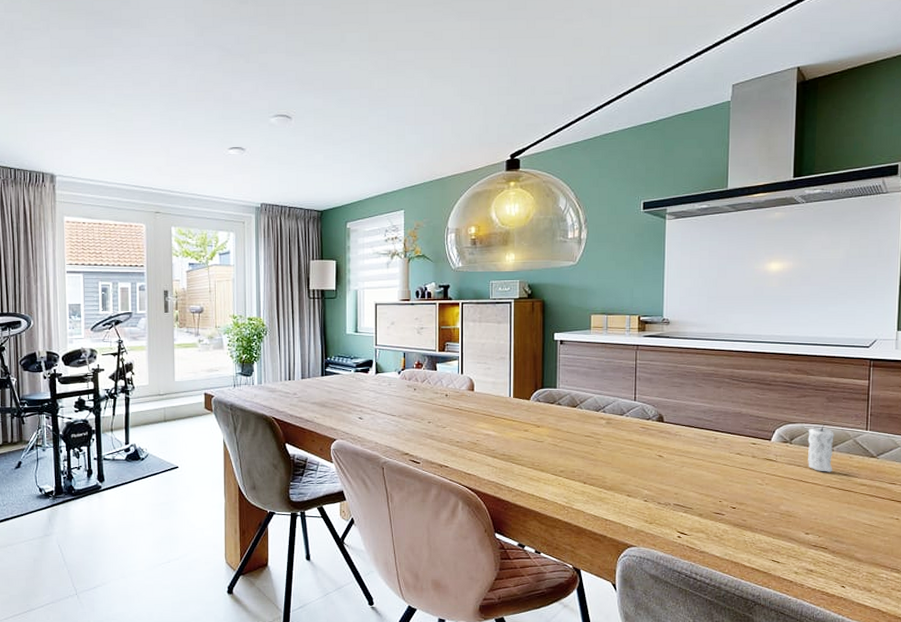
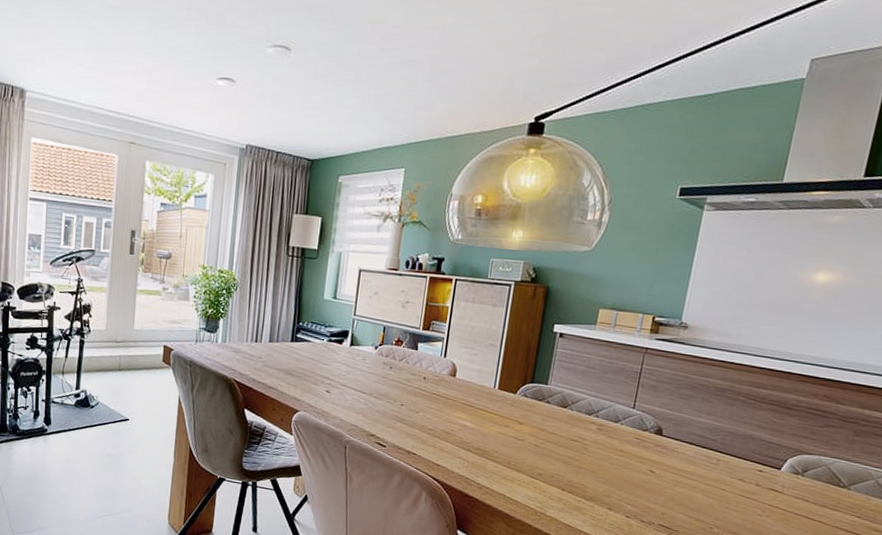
candle: present [807,423,834,472] -> none [818,459,855,512]

